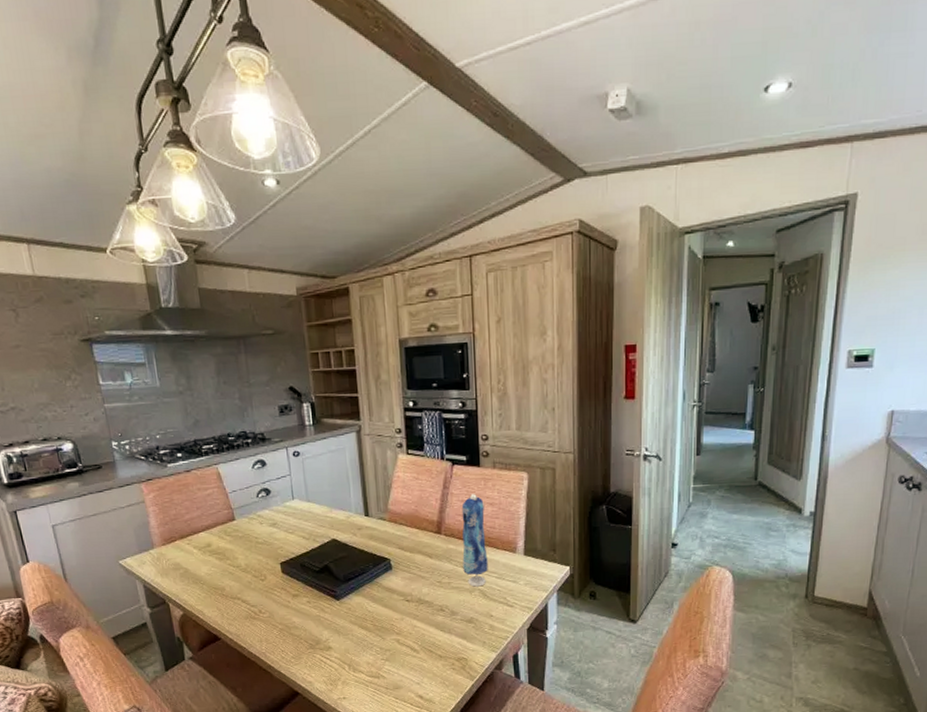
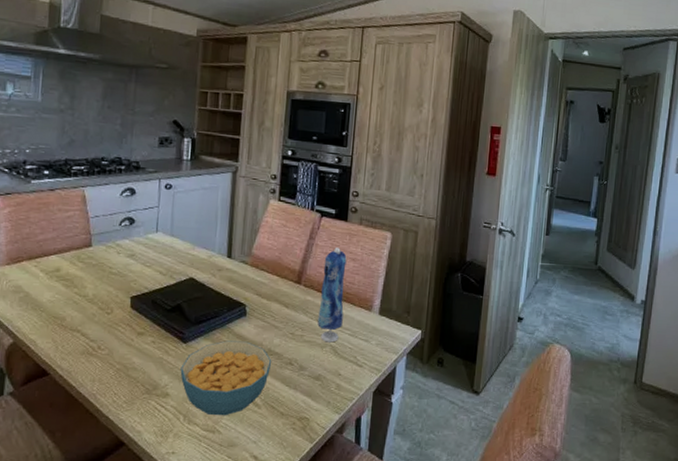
cereal bowl: none [338,593,424,663] -> present [180,340,272,416]

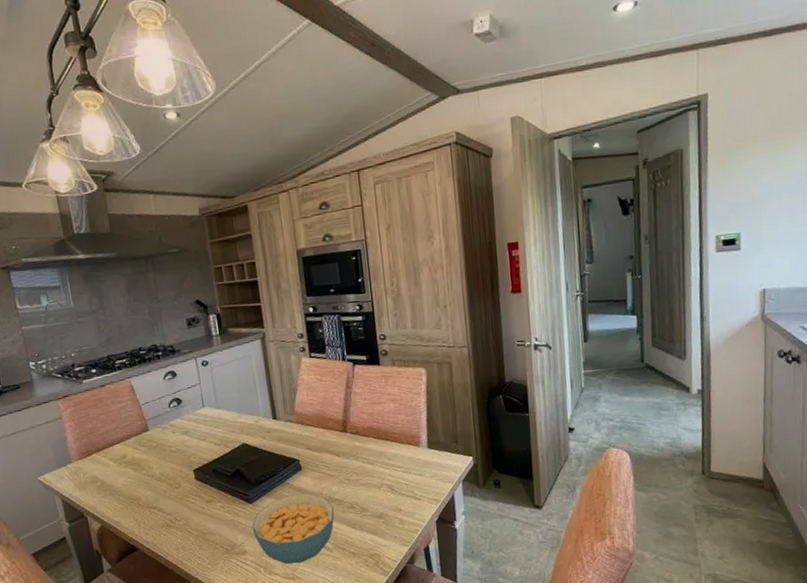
dress: present [317,247,347,343] -> none [365,391,394,483]

